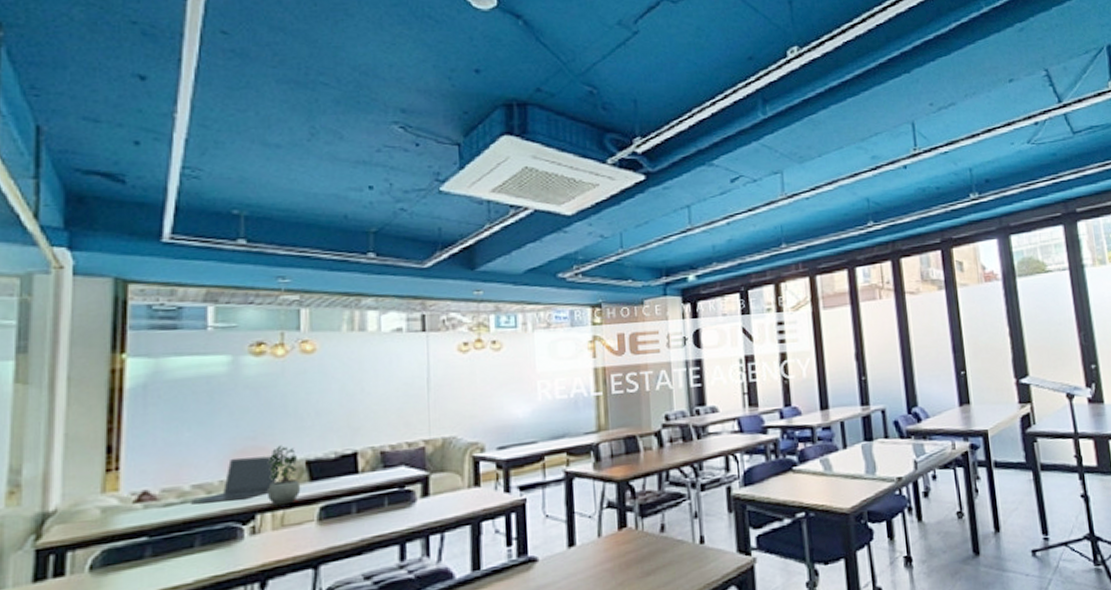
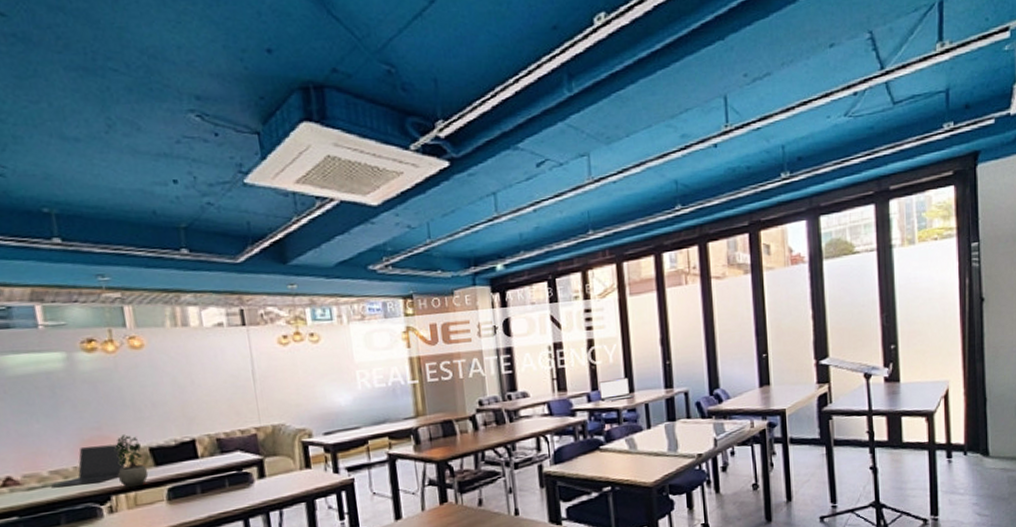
laptop: none [792,393,830,420] -> present [599,377,635,403]

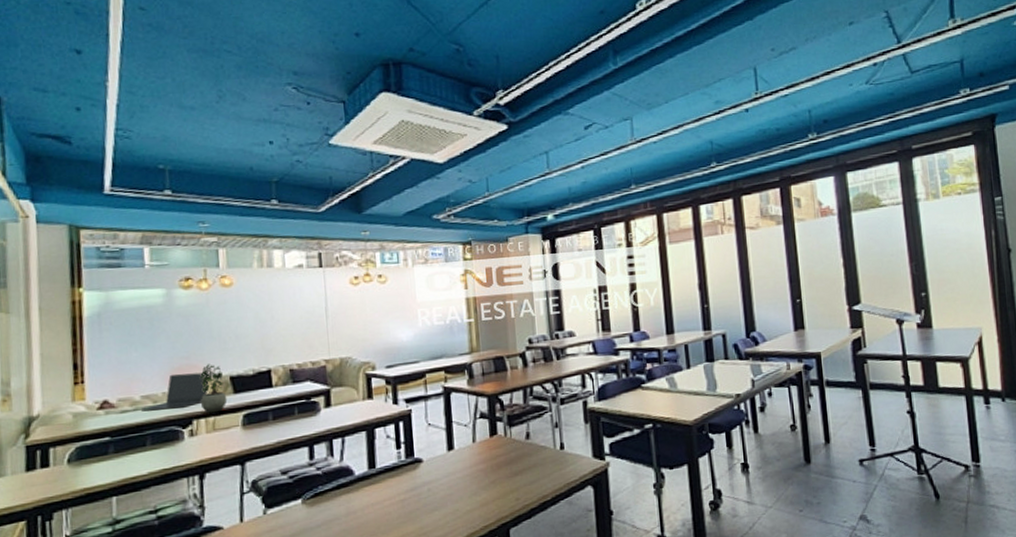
laptop: present [599,377,635,403] -> none [641,319,675,343]

